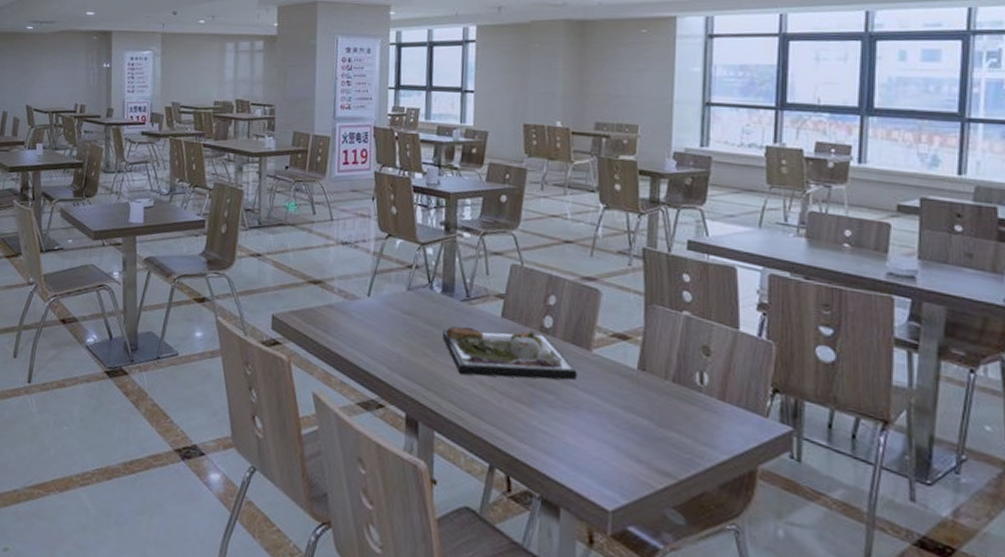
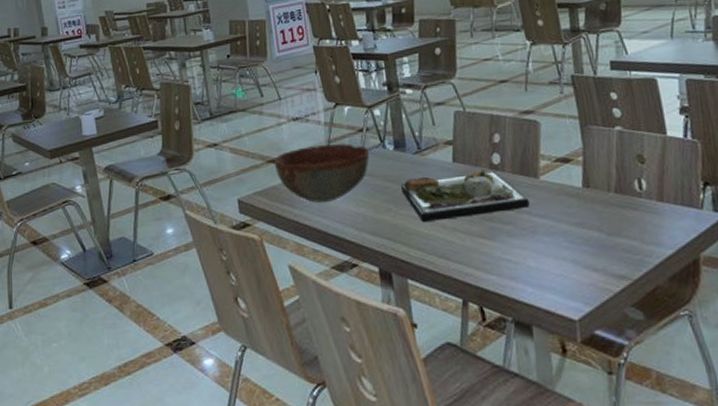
bowl: none [315,274,416,335] -> present [273,143,370,203]

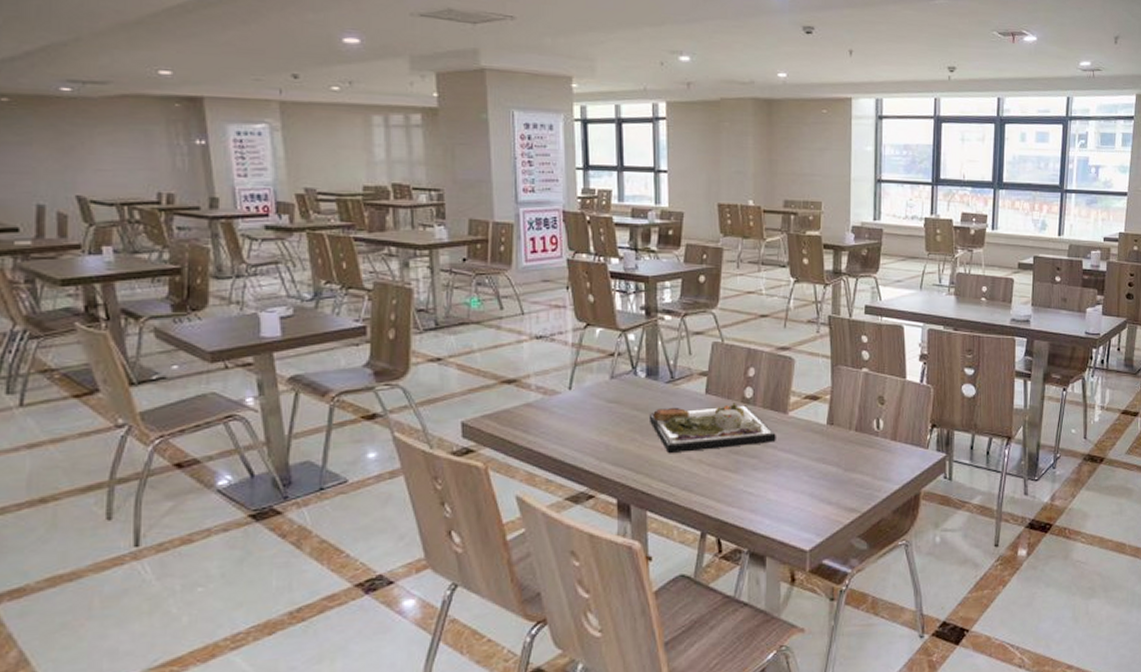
bowl: present [273,143,370,203] -> none [509,368,620,429]

